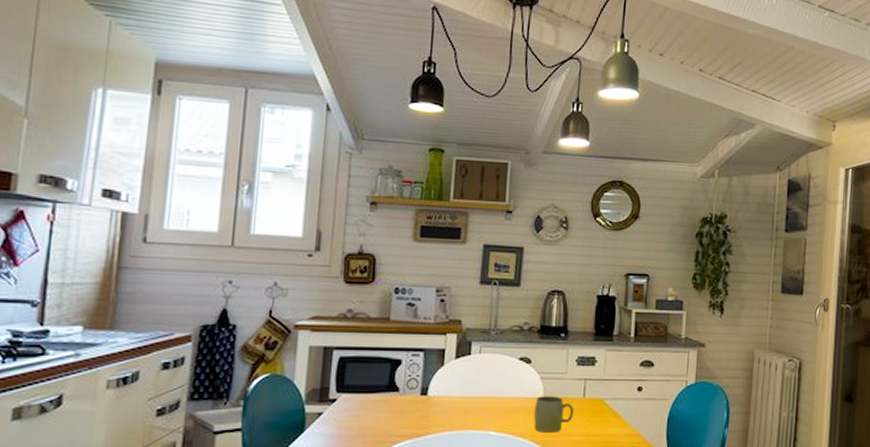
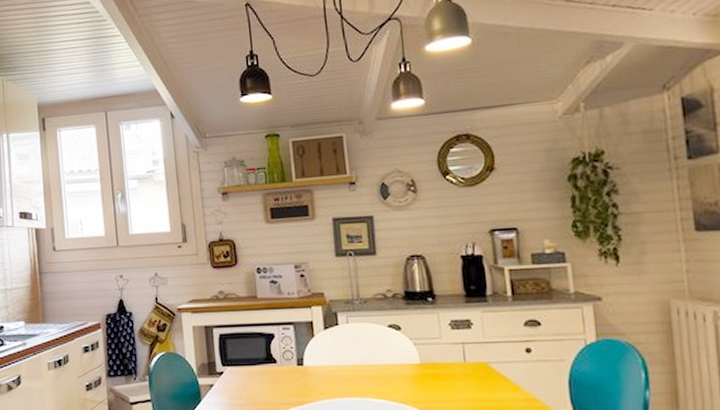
mug: present [534,396,574,433] -> none [412,361,457,399]

